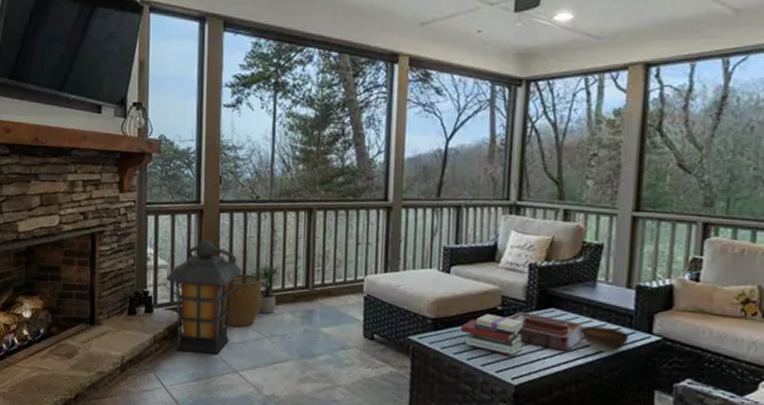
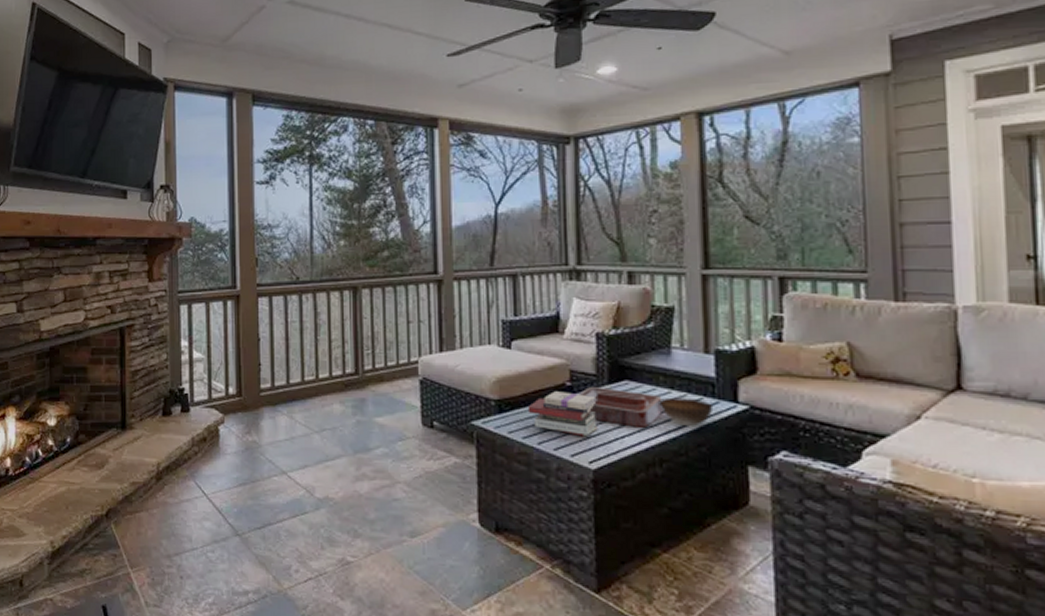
lantern: present [165,239,242,354] -> none [202,327,285,455]
basket: present [224,274,263,328] -> none [268,363,310,423]
potted plant: present [251,265,283,314] -> none [295,352,330,406]

